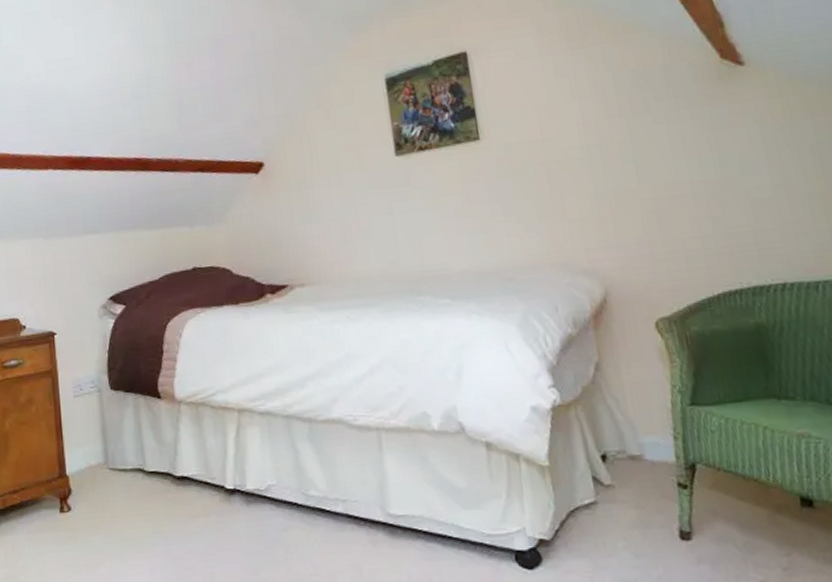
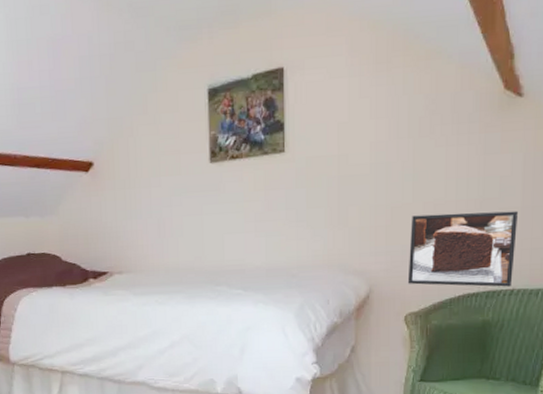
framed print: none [641,190,782,283] -> present [407,211,518,287]

